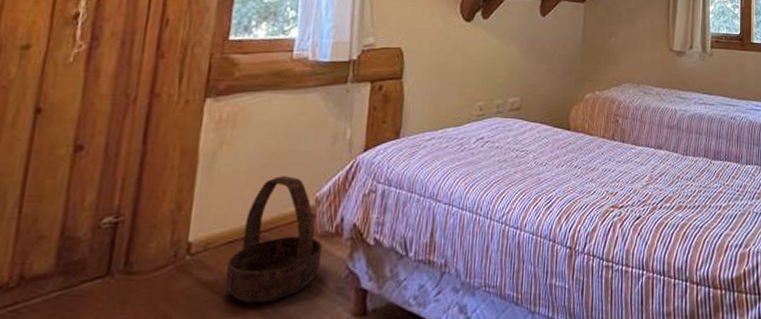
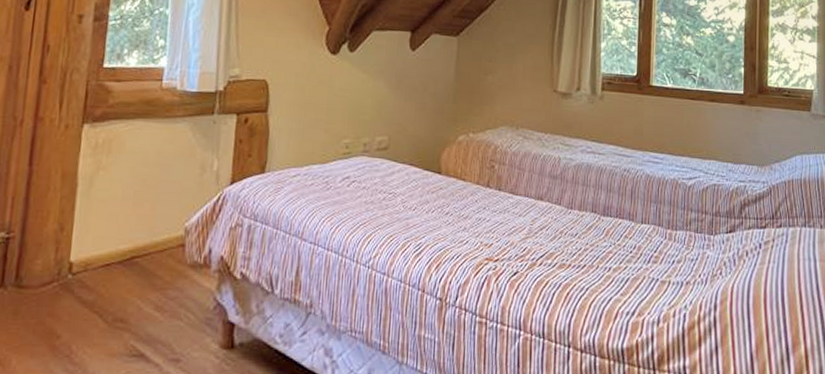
basket: present [225,176,322,304] -> none [103,204,191,327]

